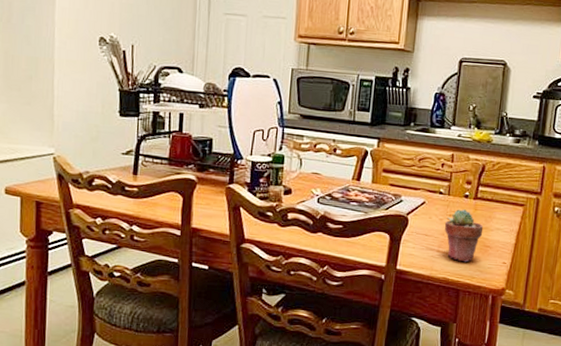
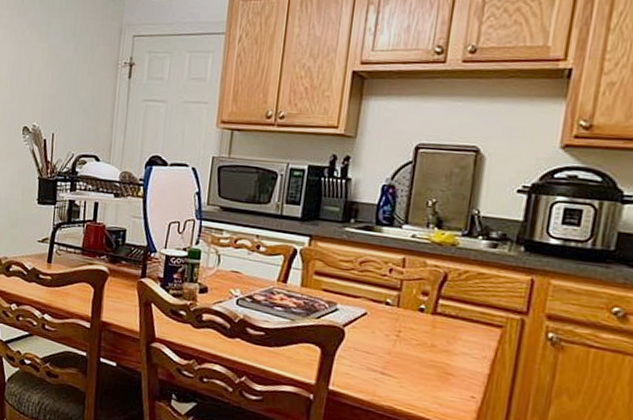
potted succulent: present [444,209,484,263] -> none [391,324,445,391]

